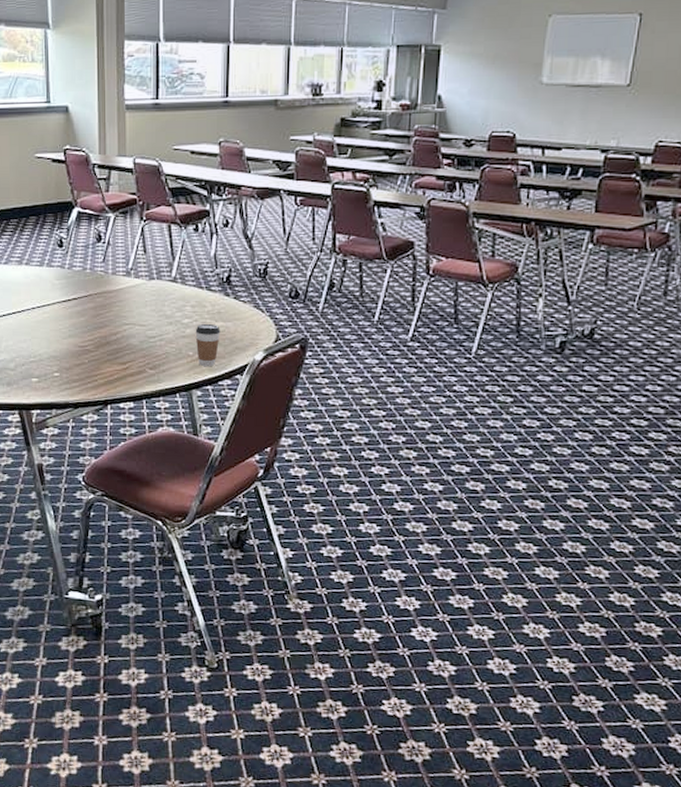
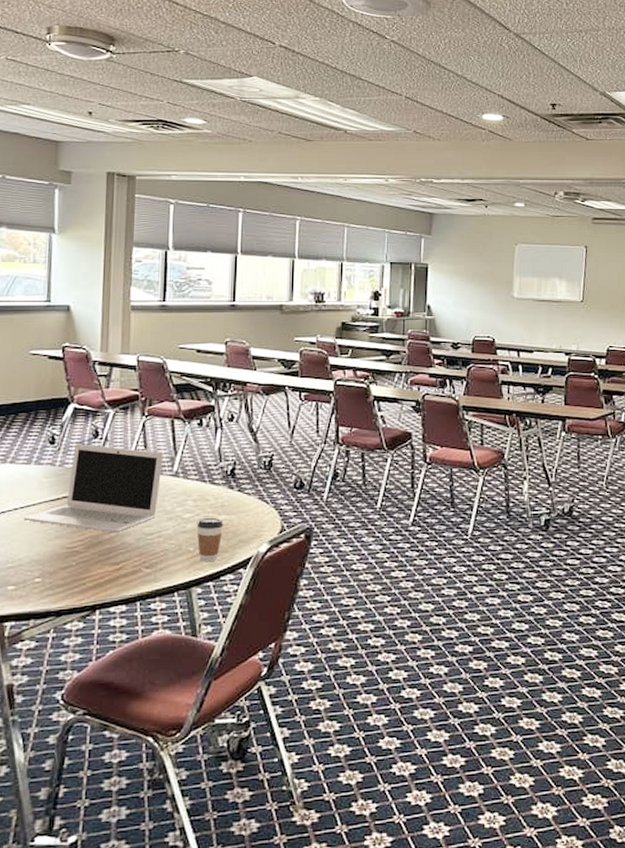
laptop: none [40,247,162,335] -> present [23,444,163,533]

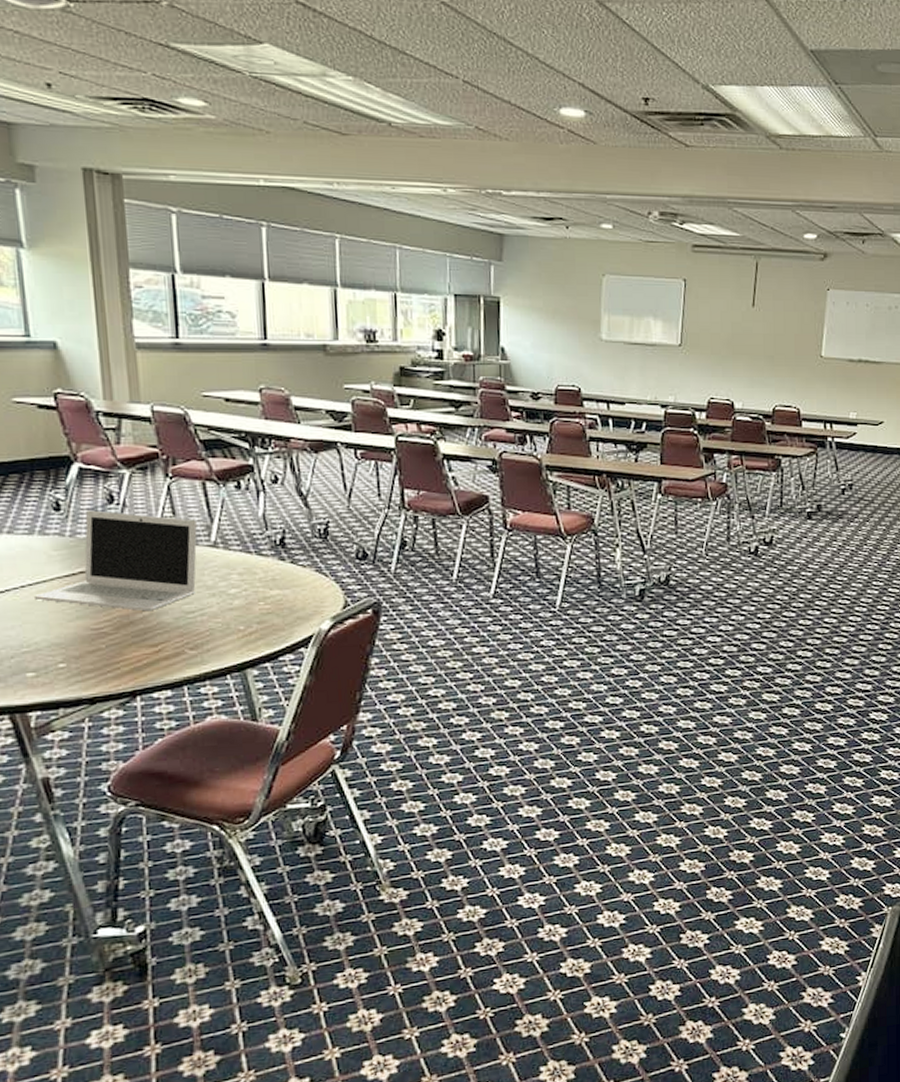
coffee cup: present [197,517,223,561] -> none [245,592,277,641]

